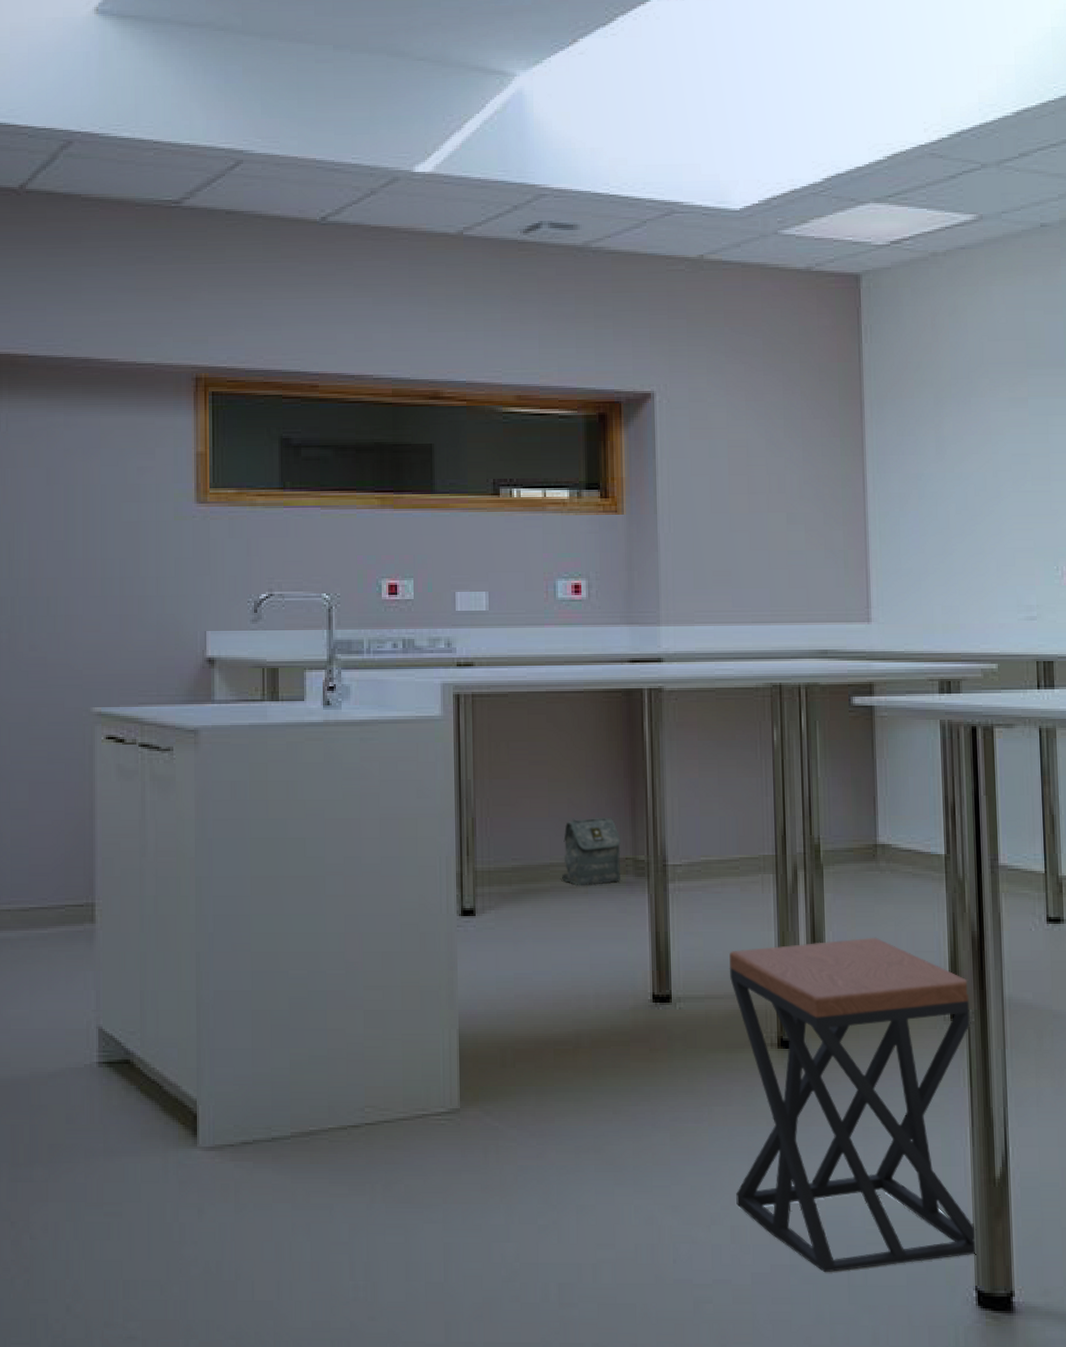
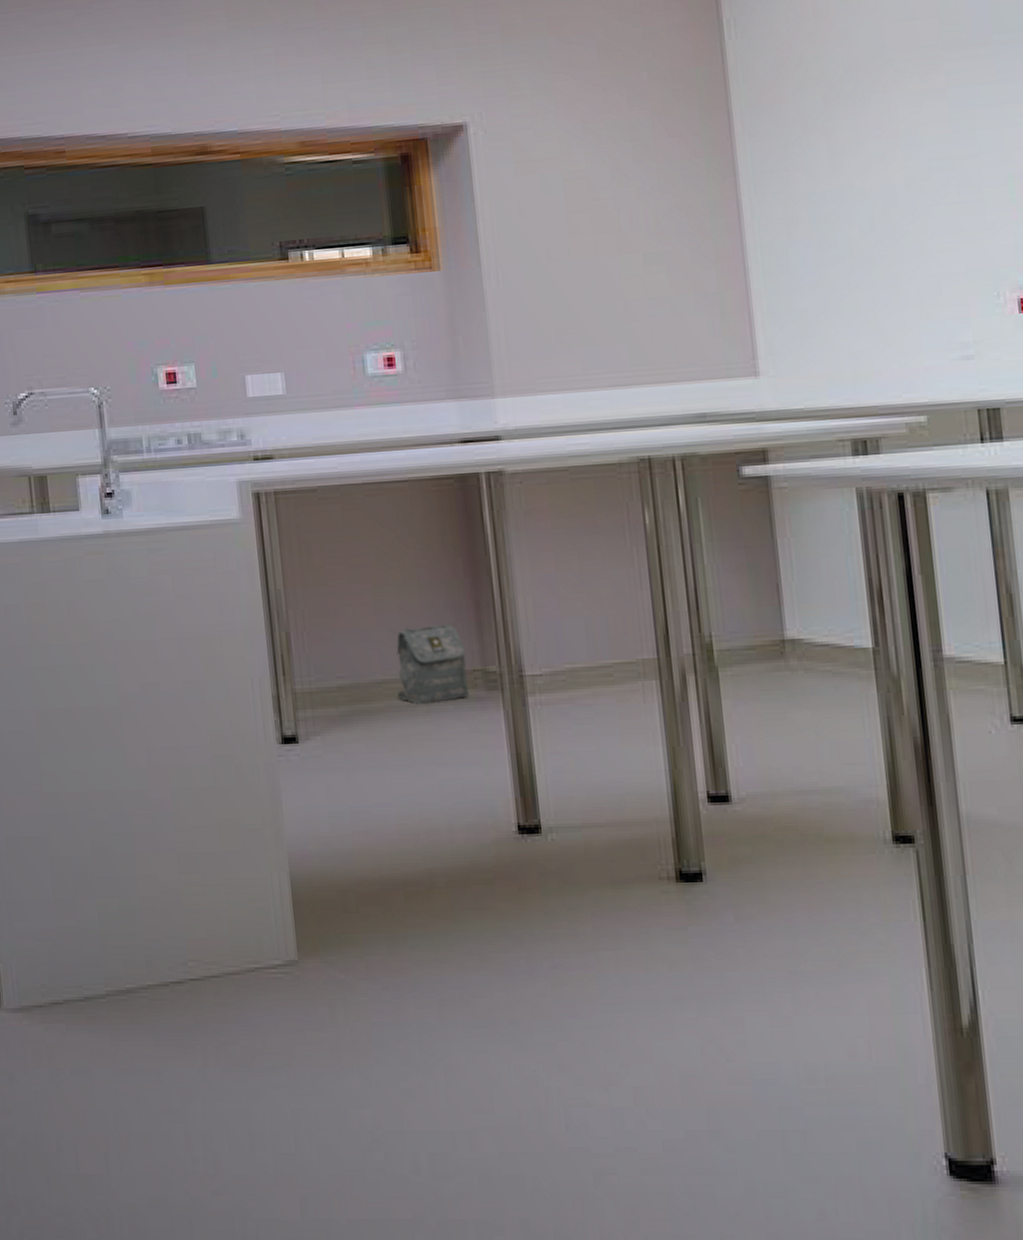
stool: present [729,937,977,1273] -> none [608,749,944,1139]

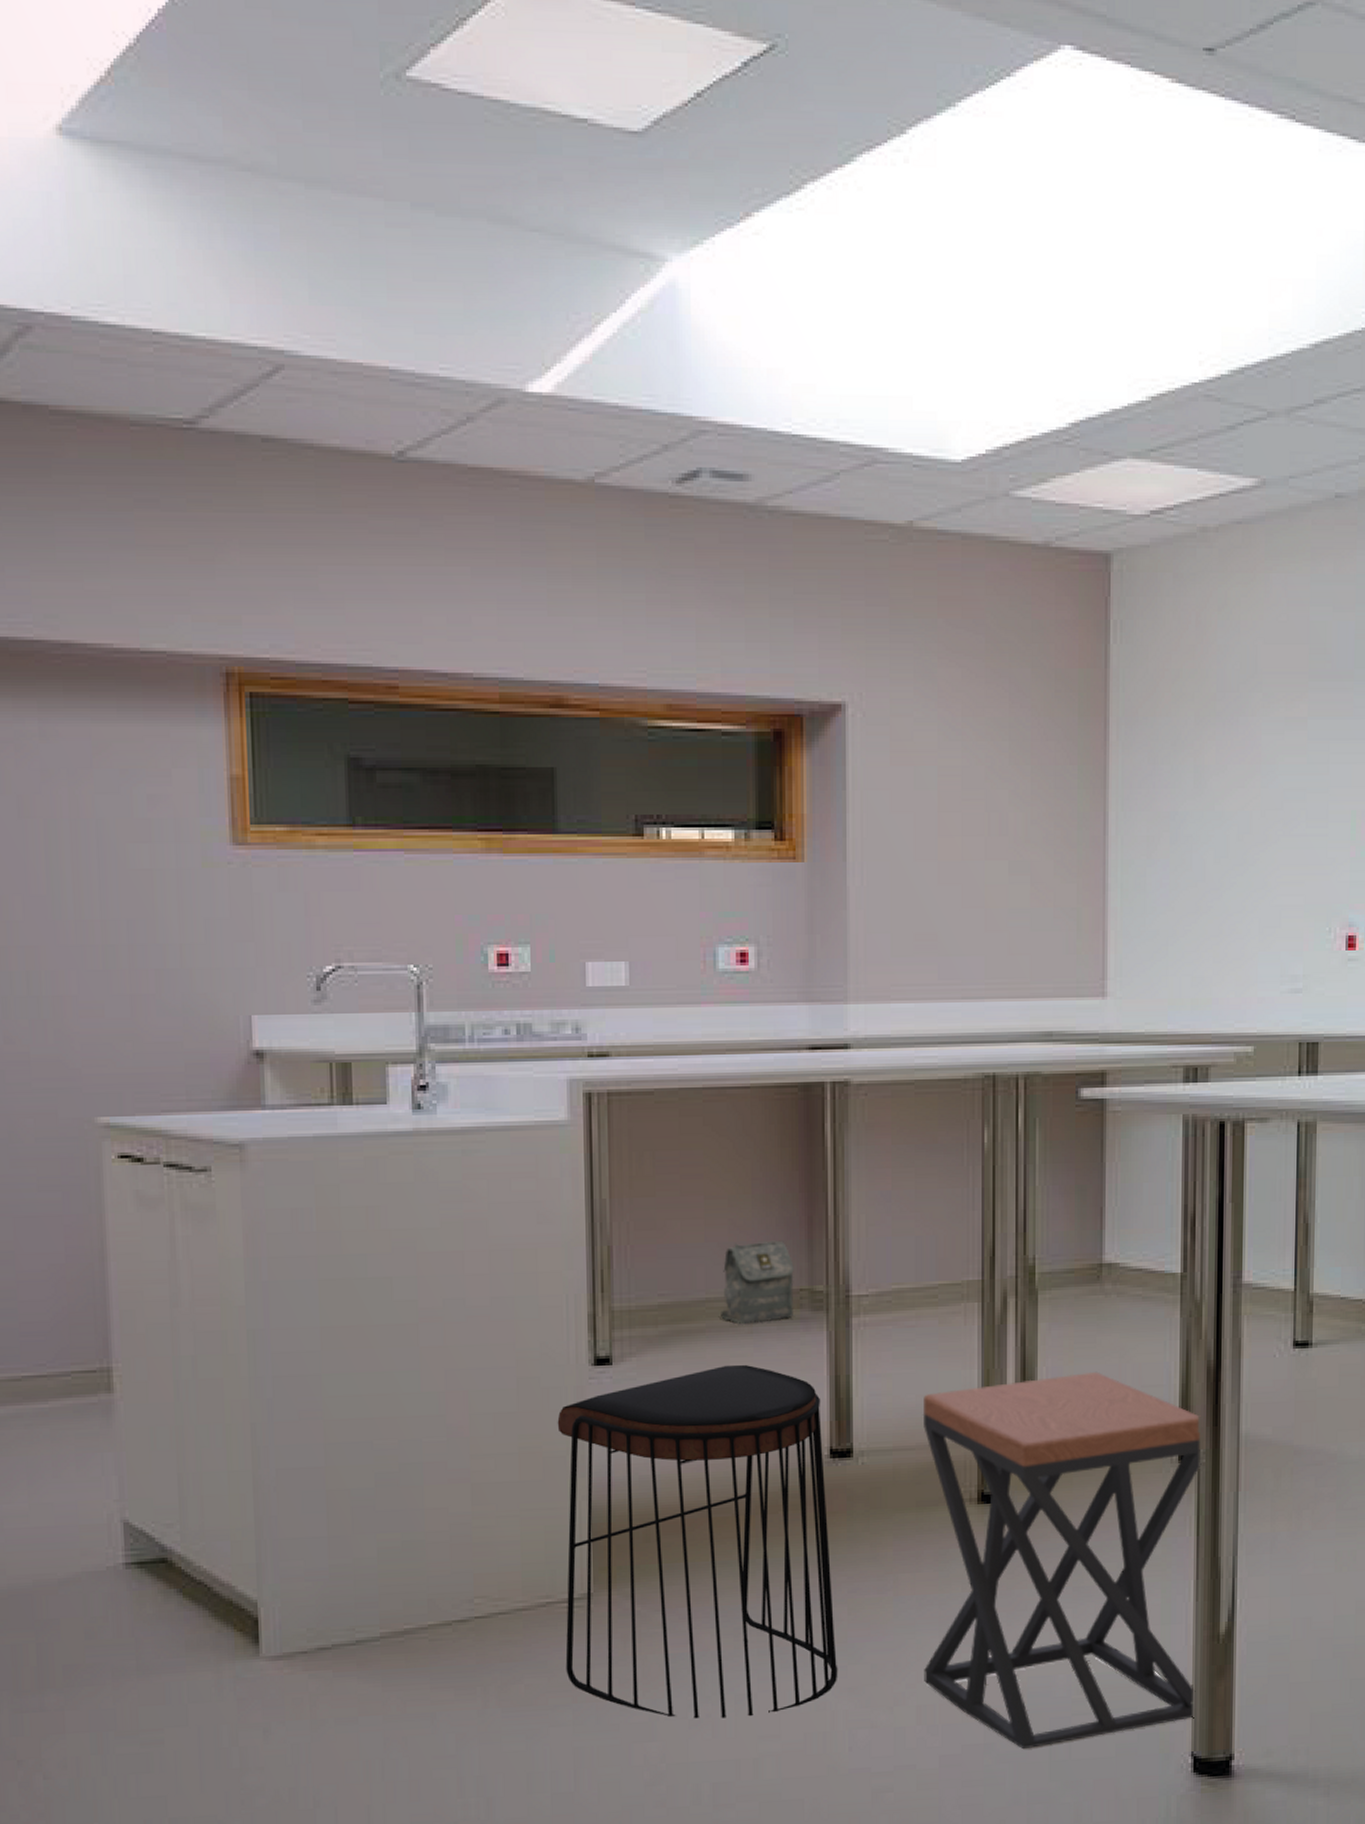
stool: none [251,742,547,1089] -> present [557,1364,838,1719]
stool: none [608,749,944,1139] -> present [922,1371,1202,1750]

